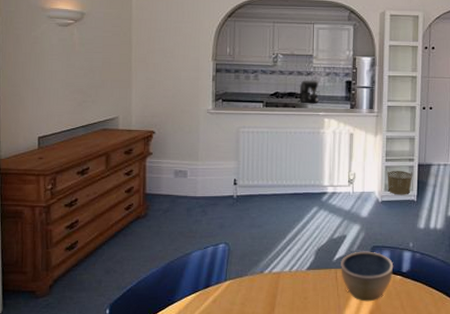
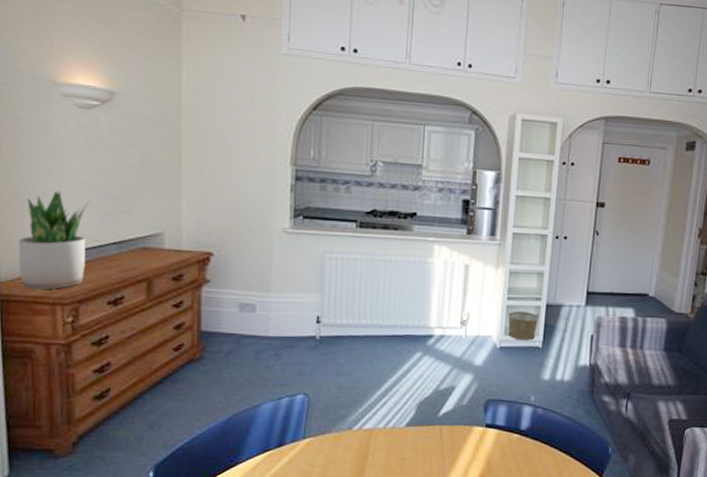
planter: none [14,88,65,165] -> present [18,190,89,290]
coffee maker: present [299,80,321,103] -> none [403,196,430,225]
bowl: present [341,251,394,302] -> none [447,405,511,463]

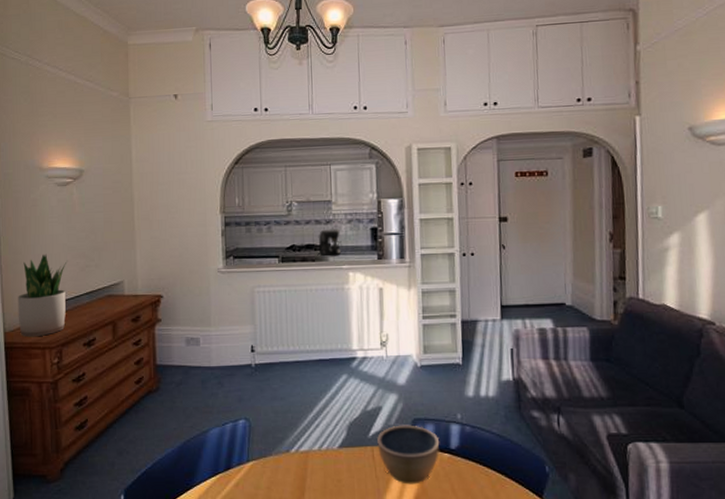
coffee maker: none [403,196,430,225] -> present [318,228,343,256]
bowl: none [447,405,511,463] -> present [377,425,440,485]
basket: present [508,310,540,341] -> none [425,328,456,358]

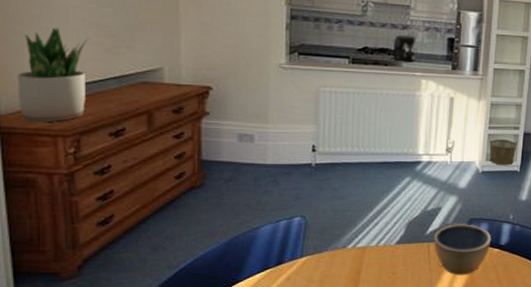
basket: none [425,328,456,358] -> present [489,138,518,166]

